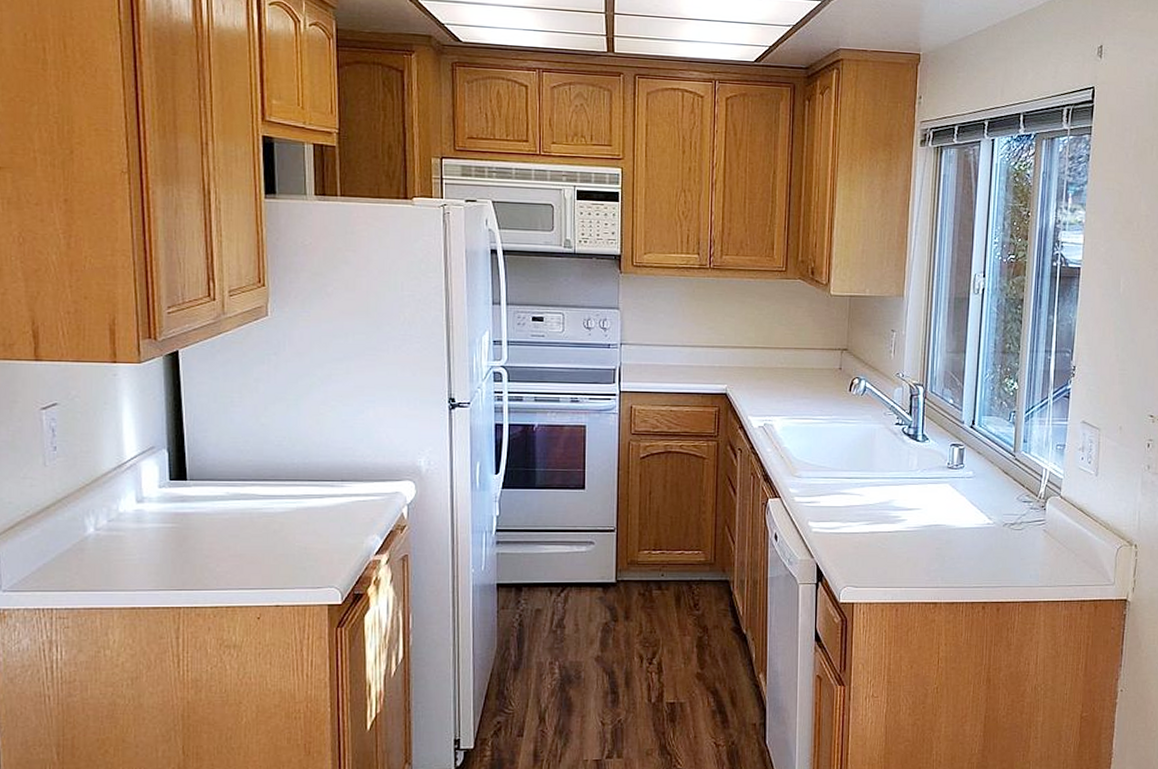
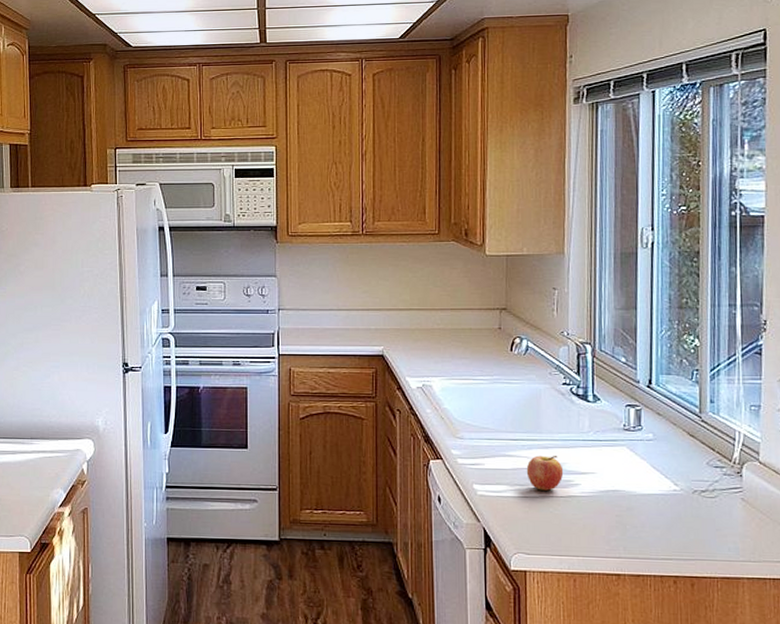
fruit: none [858,493,892,526] -> present [526,455,564,491]

